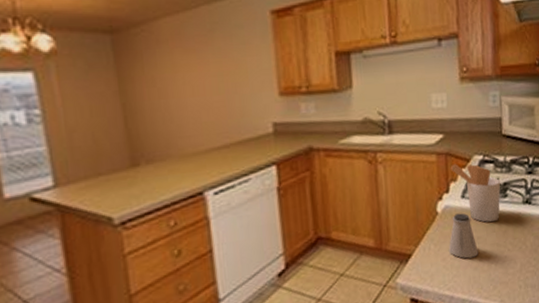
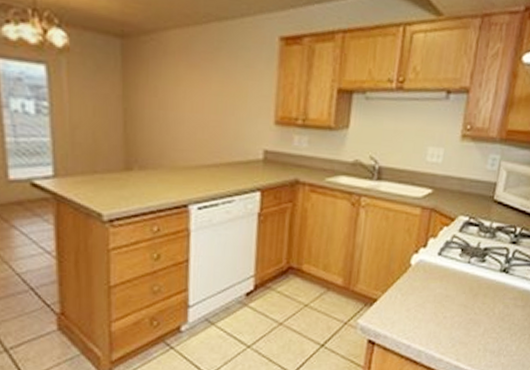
saltshaker: present [448,213,478,259] -> none [414,269,445,314]
utensil holder: present [450,163,501,222] -> none [432,219,482,283]

